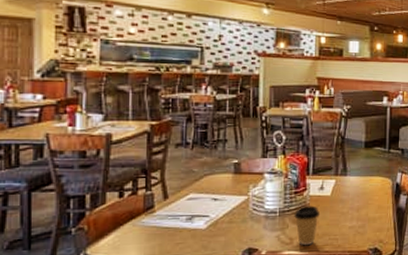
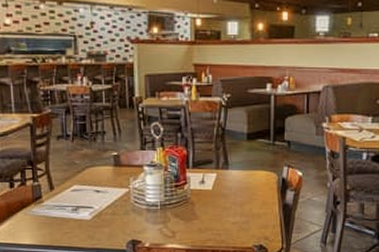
coffee cup: present [294,205,321,246] -> none [175,199,202,240]

